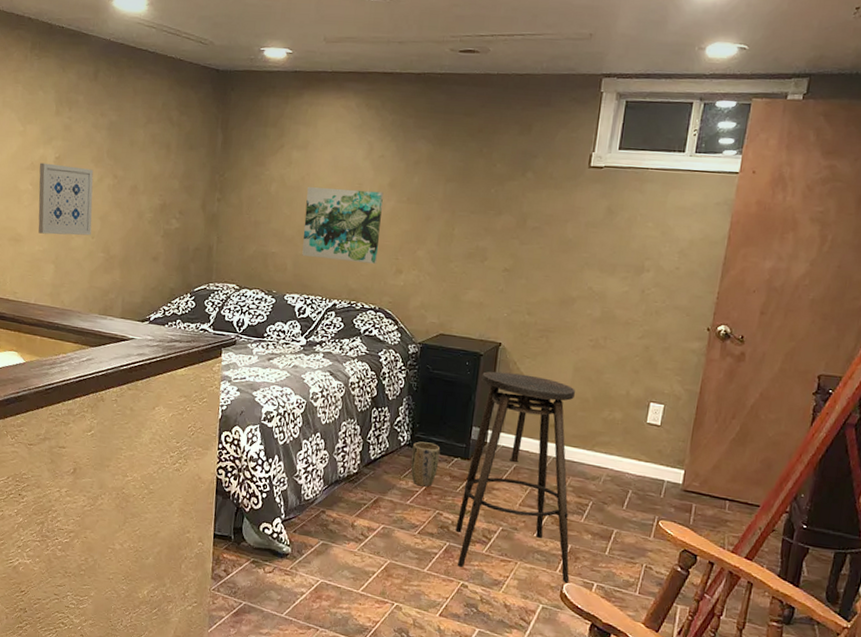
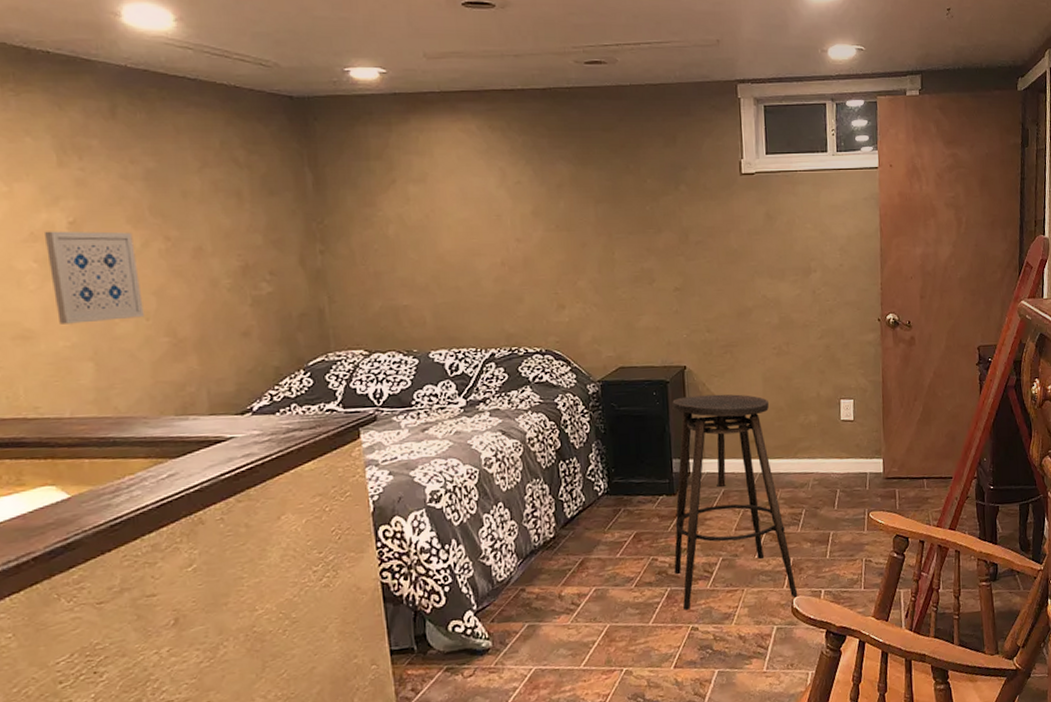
wall art: present [302,187,384,264] -> none [435,222,534,305]
plant pot: present [411,441,441,487] -> none [611,485,644,535]

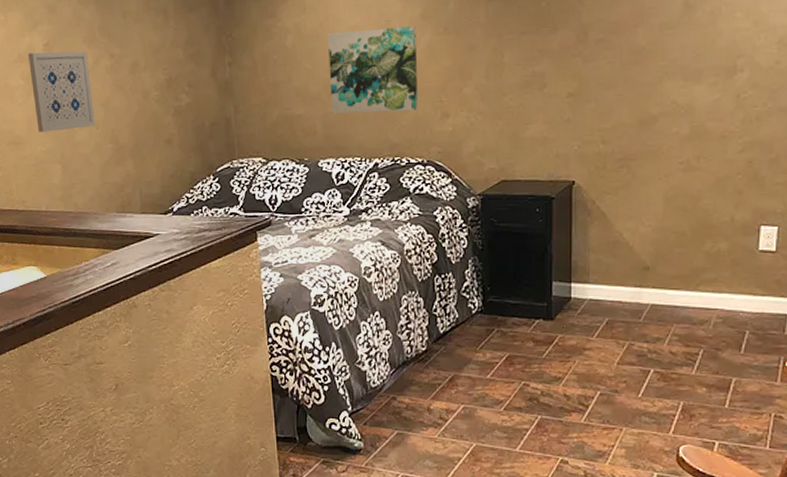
wall art: none [435,222,534,305] -> present [328,26,419,114]
stool: present [672,394,798,610] -> none [546,213,686,445]

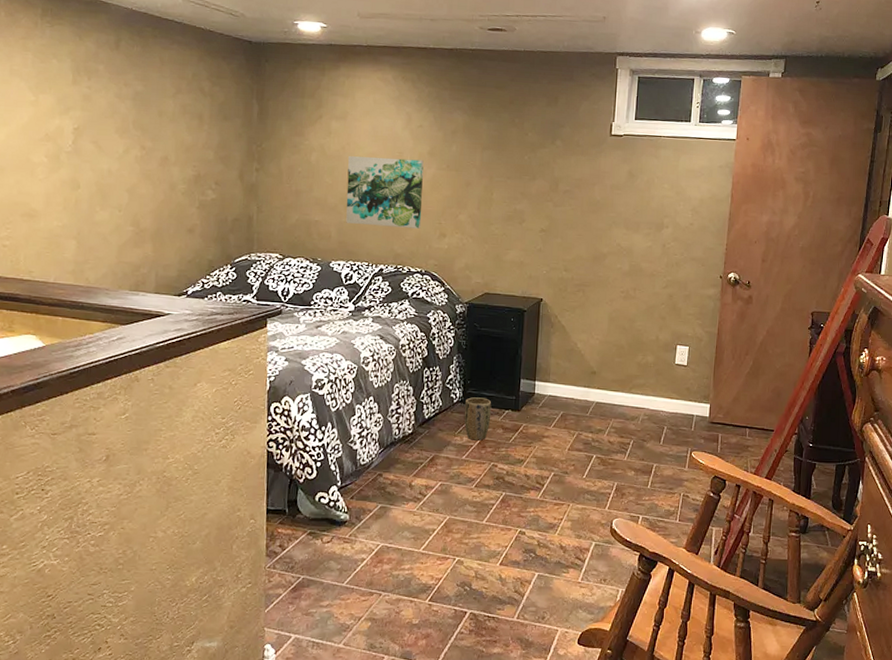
wall art: present [27,51,95,132] -> none [55,134,119,209]
plant pot: none [485,306,518,356] -> present [464,397,492,441]

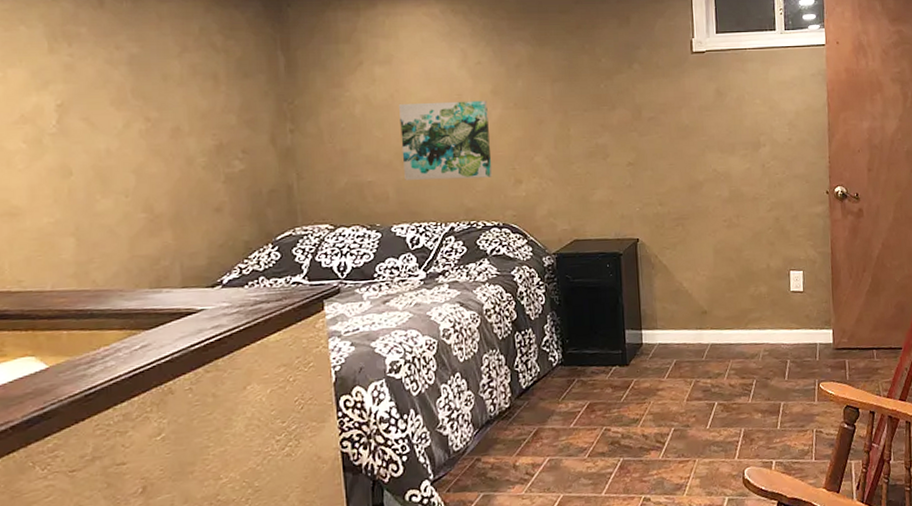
plant pot: present [464,397,492,441] -> none [565,356,597,405]

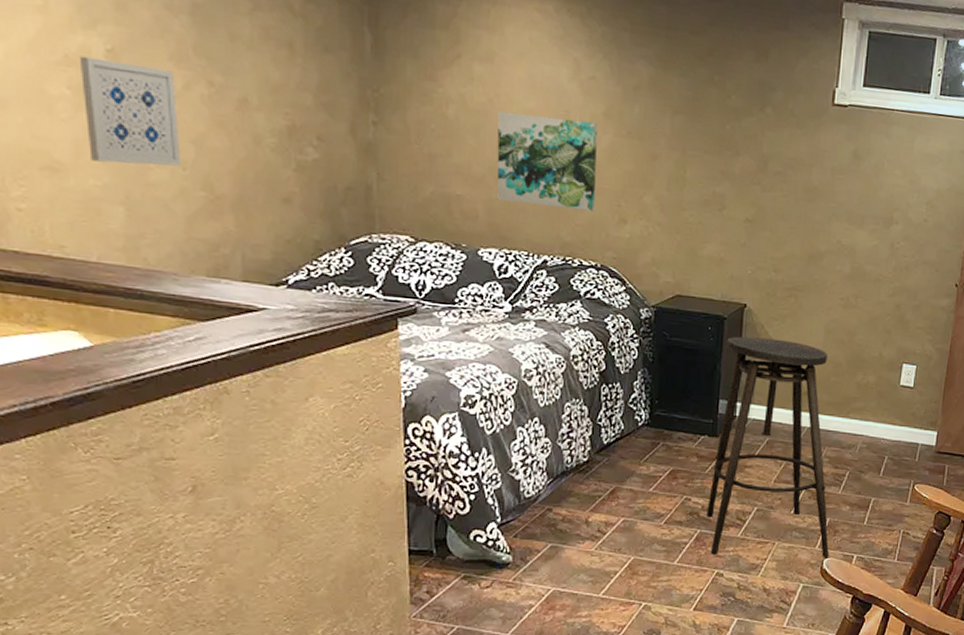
wall art: none [33,113,123,202] -> present [79,56,181,167]
stool: none [625,265,749,481] -> present [706,336,829,558]

